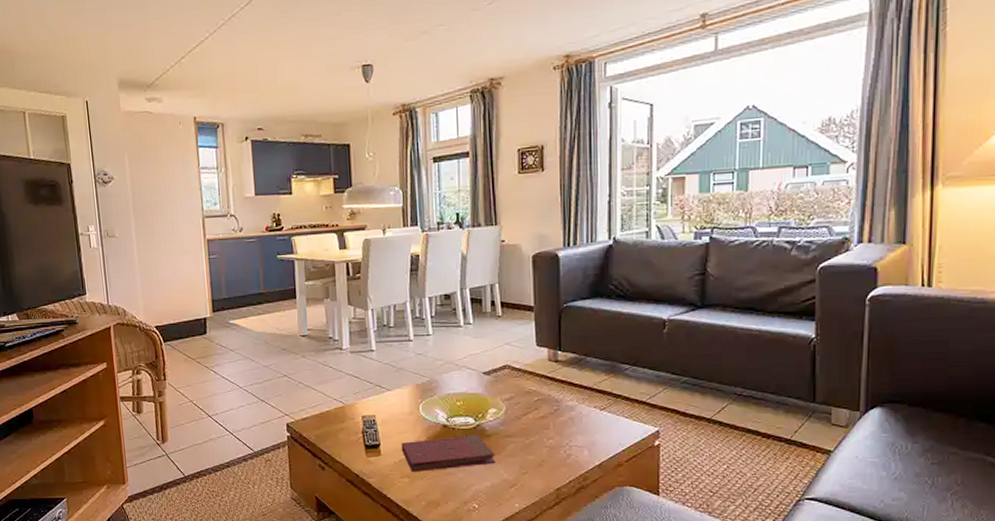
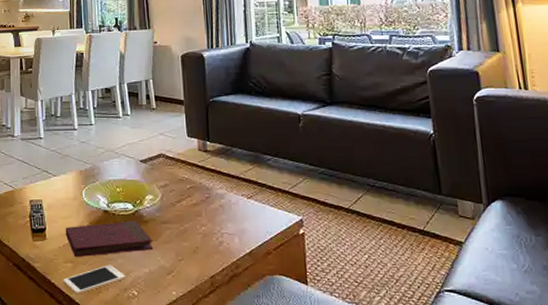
cell phone: none [399,479,466,508] -> present [63,265,126,295]

